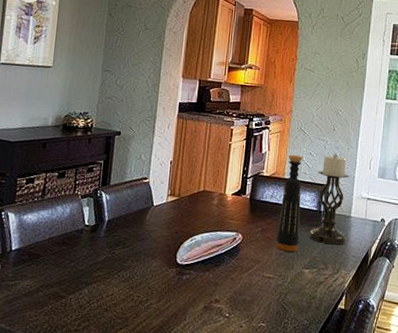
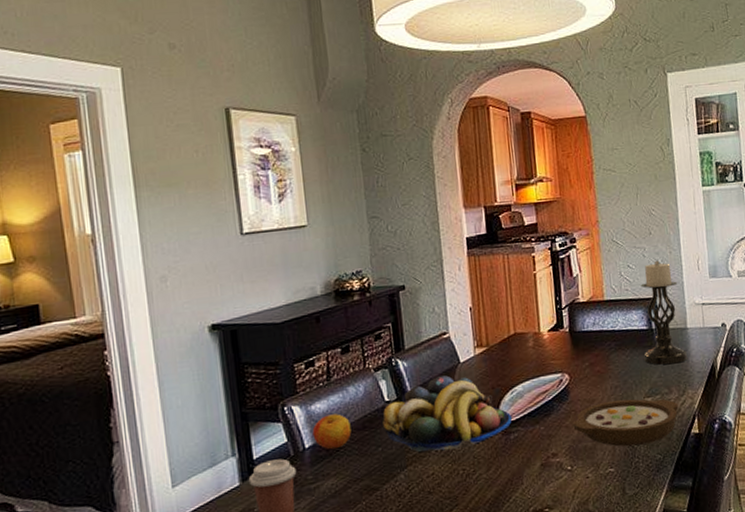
apple: none [20,226,53,256] -> present [312,414,352,450]
fruit bowl: none [79,213,187,278] -> present [383,375,512,452]
bowl: none [237,265,331,309] -> present [572,399,679,447]
bottle: present [276,154,303,253] -> none [604,270,636,383]

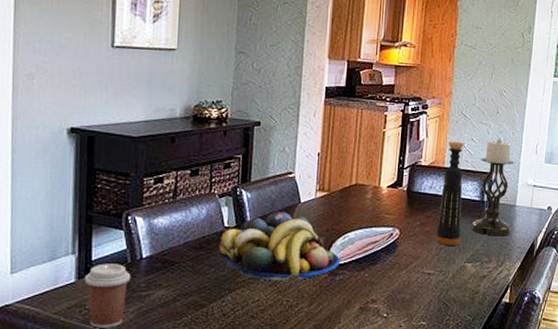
apple: present [312,414,352,450] -> none [151,230,189,263]
bowl: present [572,399,679,447] -> none [395,260,495,305]
bottle: none [604,270,636,383] -> present [436,141,464,246]

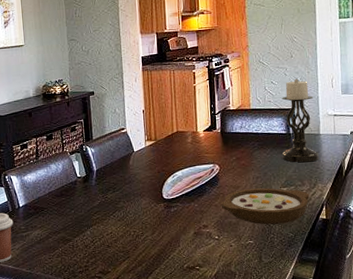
fruit bowl: present [219,212,340,281] -> none [75,161,173,216]
bowl: none [395,260,495,305] -> present [221,188,310,225]
bottle: present [436,141,464,246] -> none [251,85,274,175]

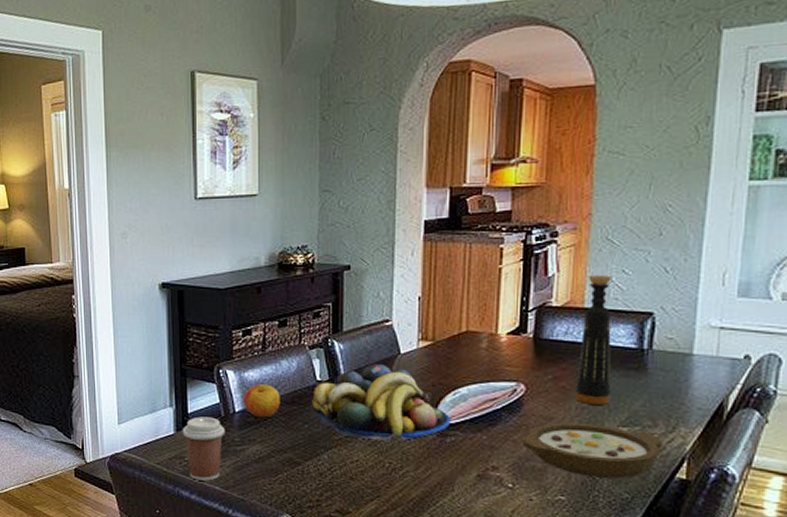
apple: none [25,183,53,209] -> present [243,384,280,418]
fruit bowl: none [75,161,173,216] -> present [312,364,450,441]
bottle: none [251,85,274,175] -> present [576,274,612,406]
candle holder: present [282,78,320,163] -> none [626,267,690,394]

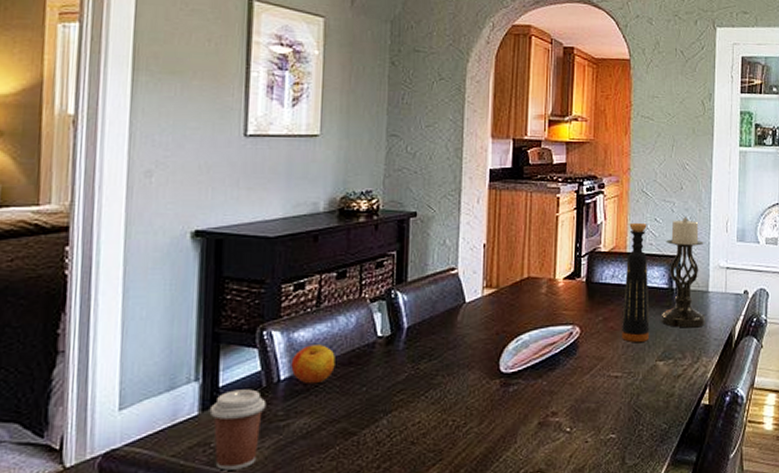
fruit bowl: present [312,364,450,441] -> none [372,315,513,397]
bowl: present [522,422,663,479] -> none [578,360,691,412]
candle holder: none [626,267,690,394] -> present [661,217,706,328]

